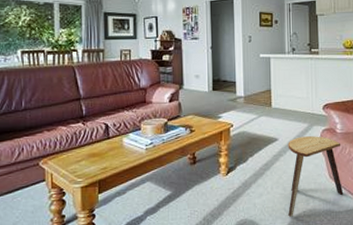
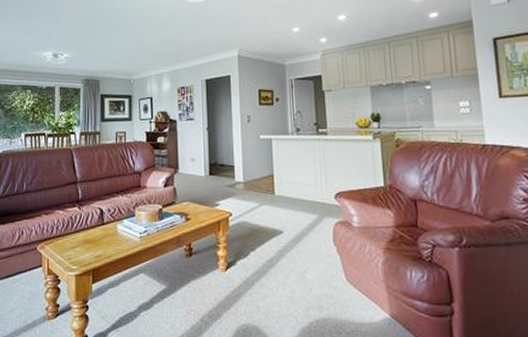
stool: present [288,136,344,217] -> none [294,230,365,326]

